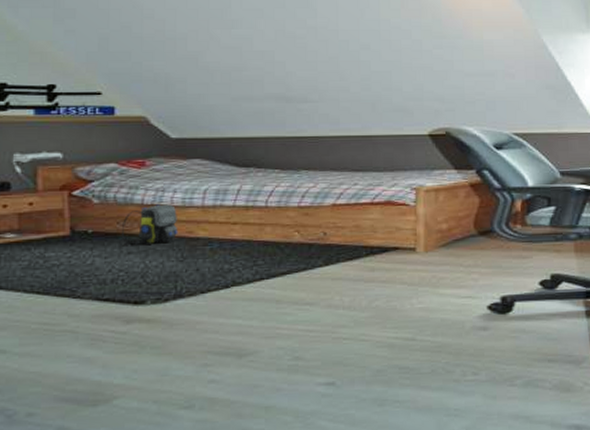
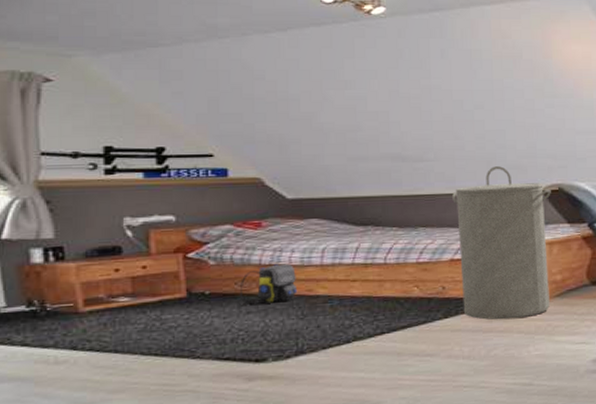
laundry hamper: none [335,109,438,269] -> present [451,166,551,320]

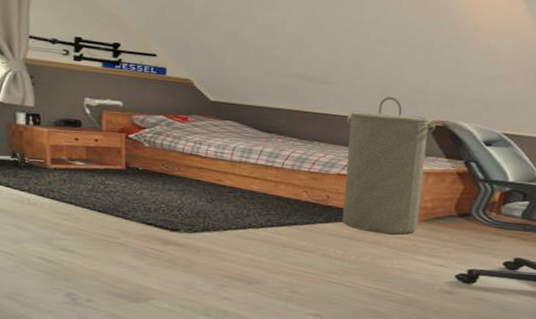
shoulder bag: present [239,263,298,305] -> none [164,154,210,186]

